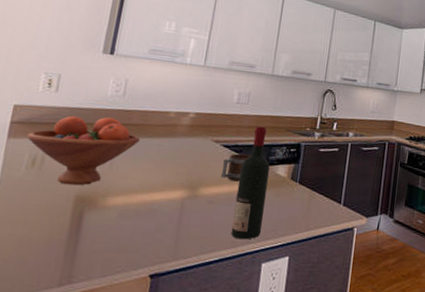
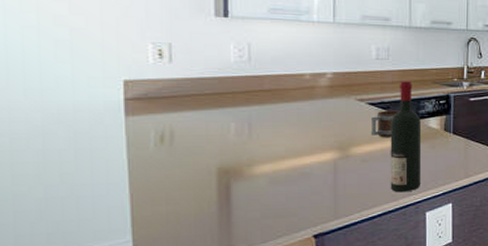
fruit bowl: present [26,115,141,186] -> none [146,85,278,158]

